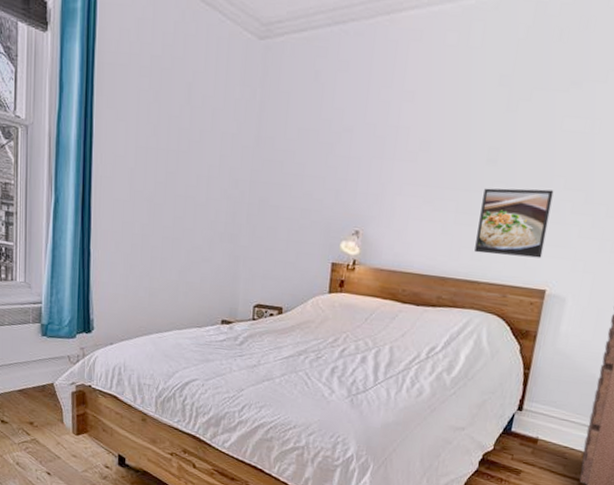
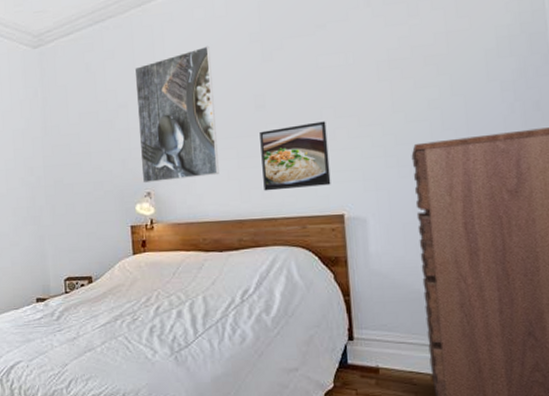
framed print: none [353,79,455,226] -> present [134,46,219,184]

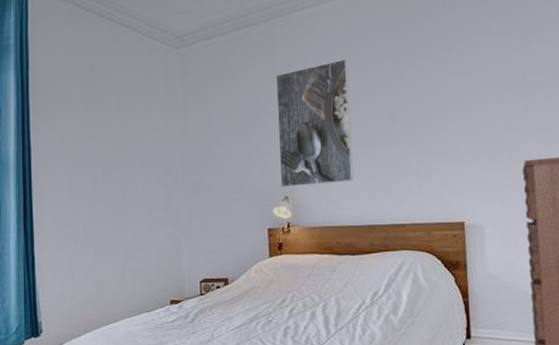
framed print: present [260,121,331,191] -> none [391,136,454,199]

